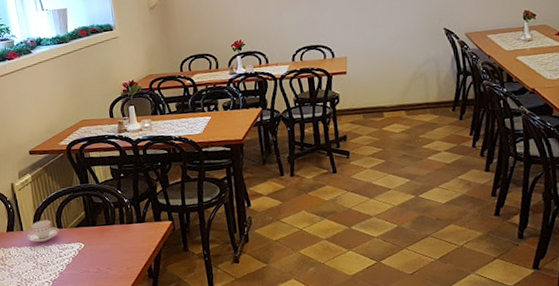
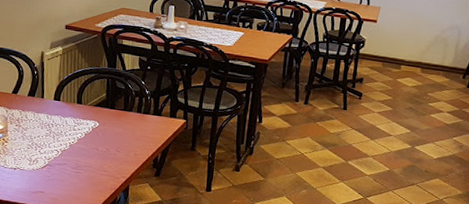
teacup: present [27,220,59,242] -> none [46,92,78,113]

